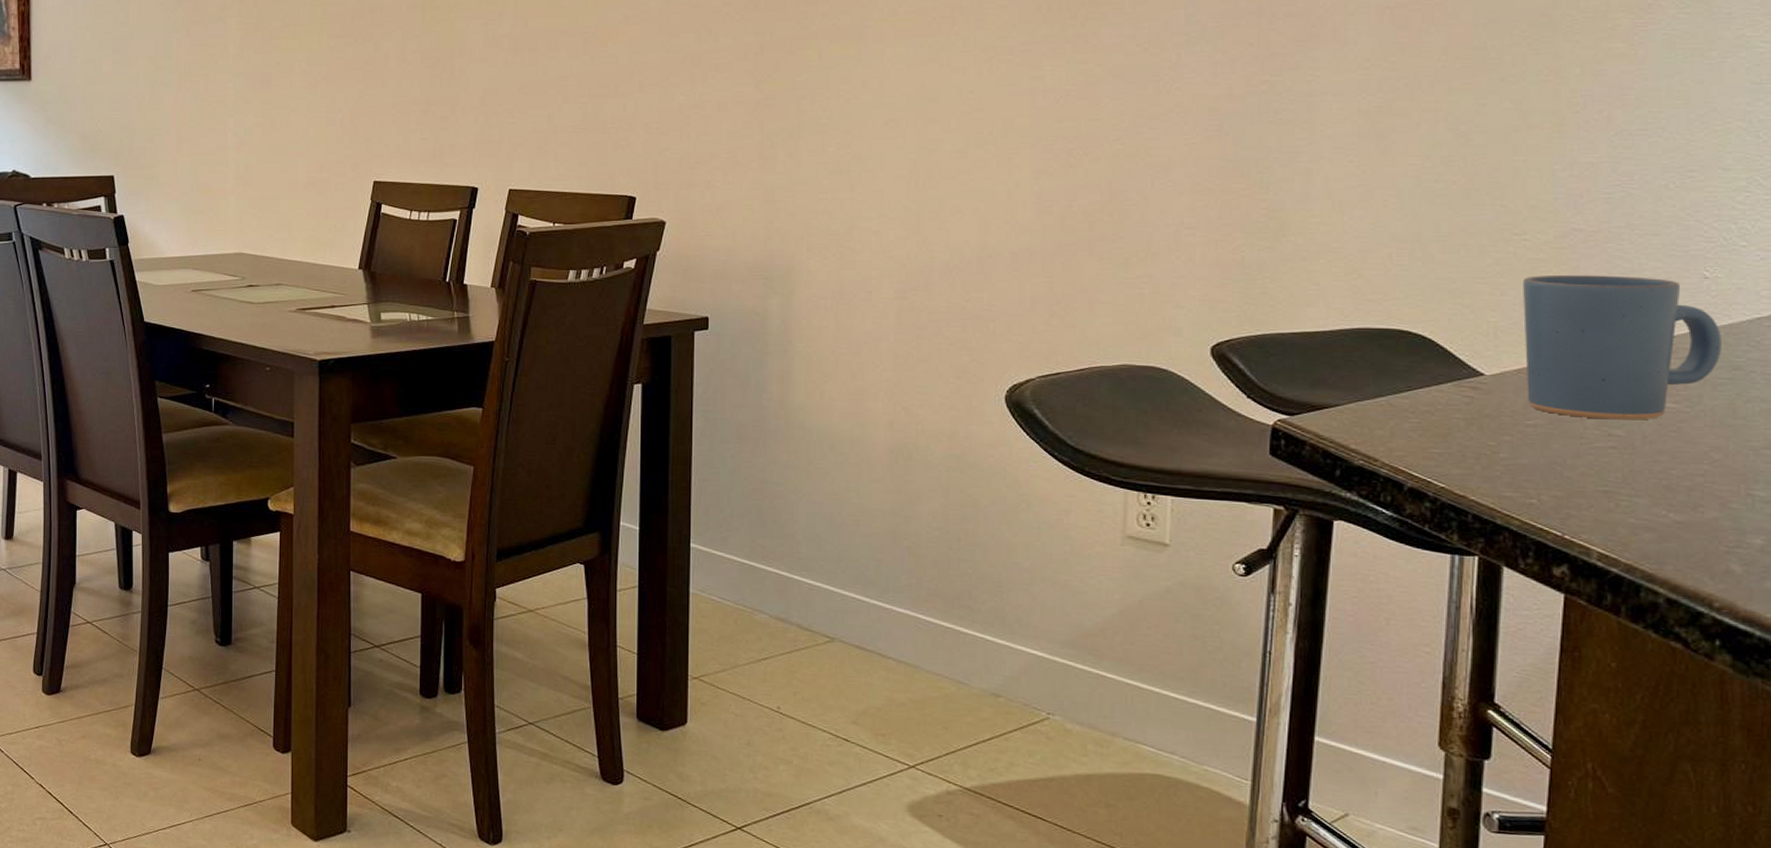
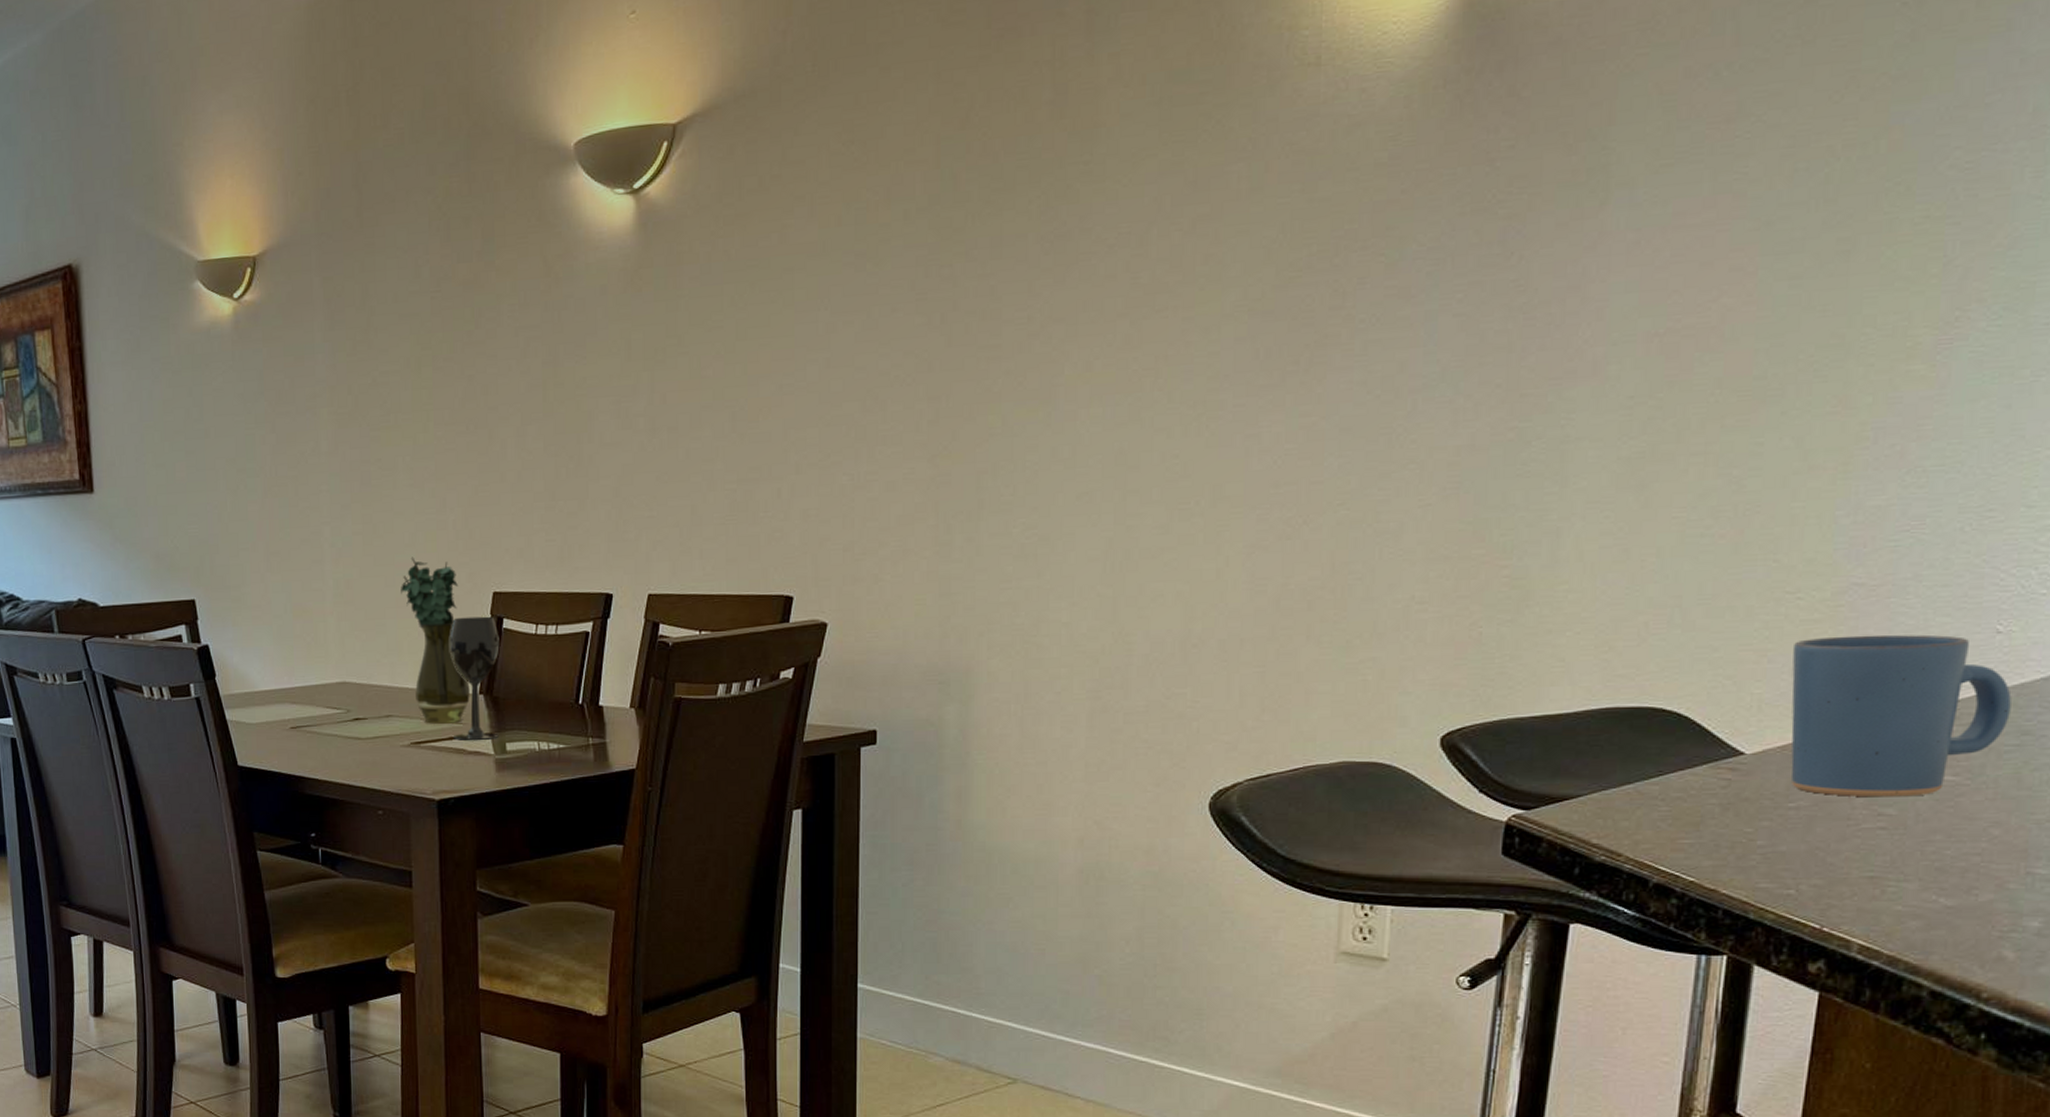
vase: none [293,147,351,294] -> present [401,557,470,724]
wine glass: none [333,202,378,309] -> present [449,616,500,740]

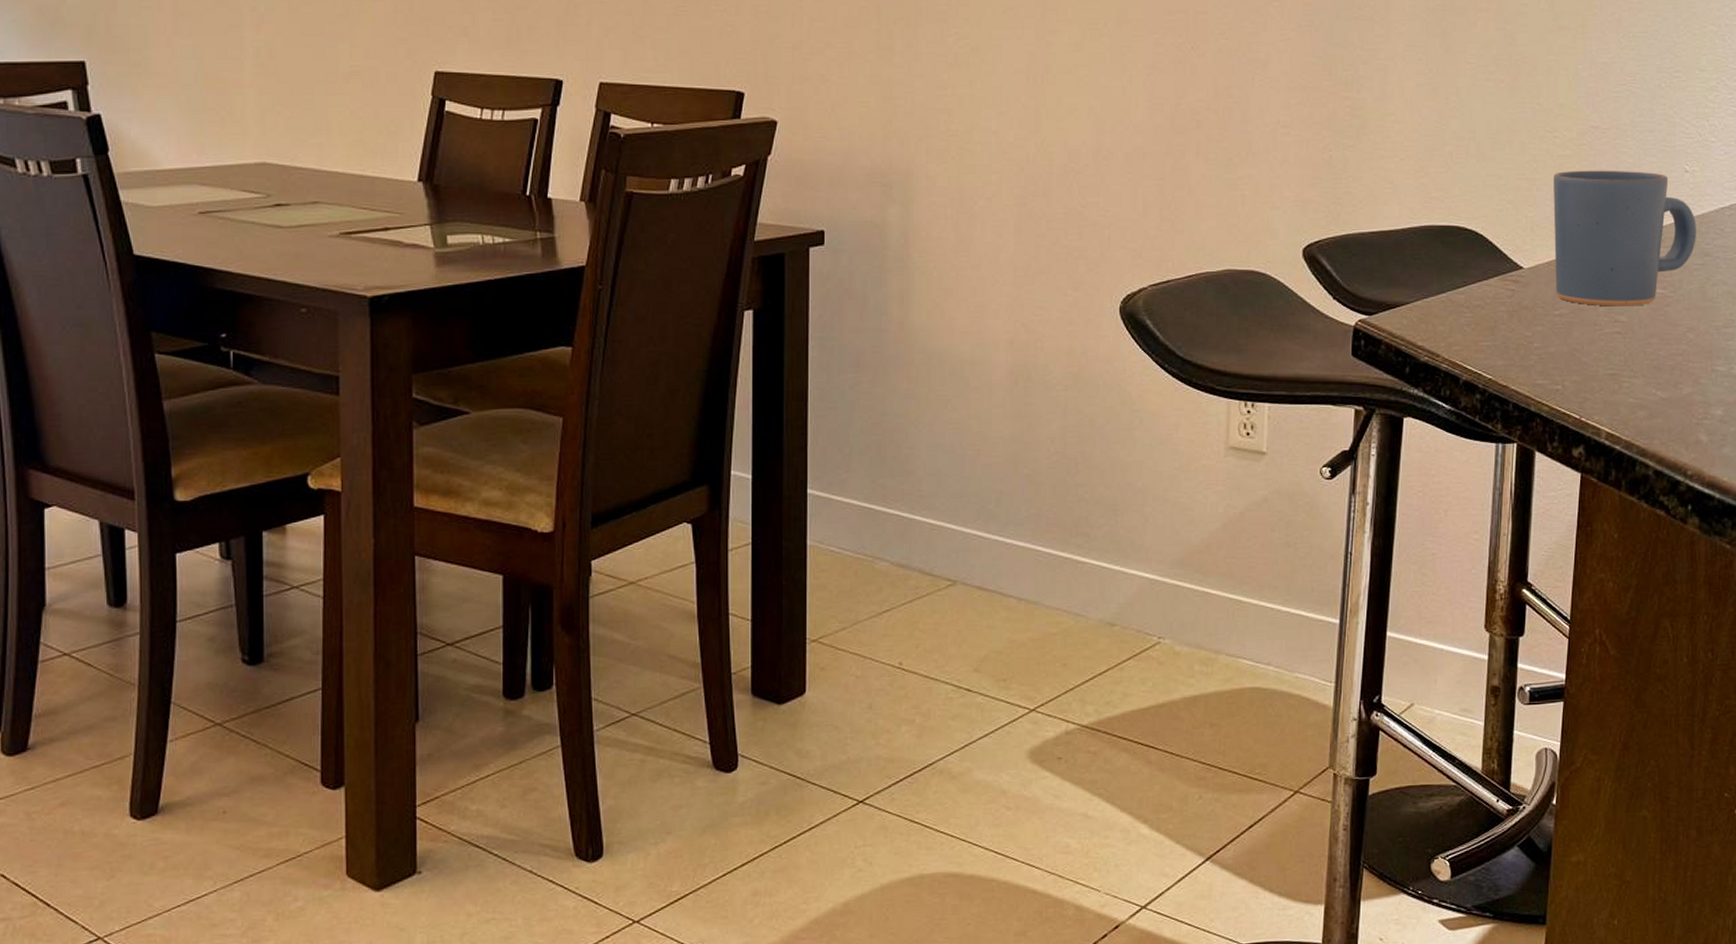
vase: present [401,557,470,724] -> none [331,28,408,213]
wine glass: present [449,616,500,740] -> none [385,97,441,231]

